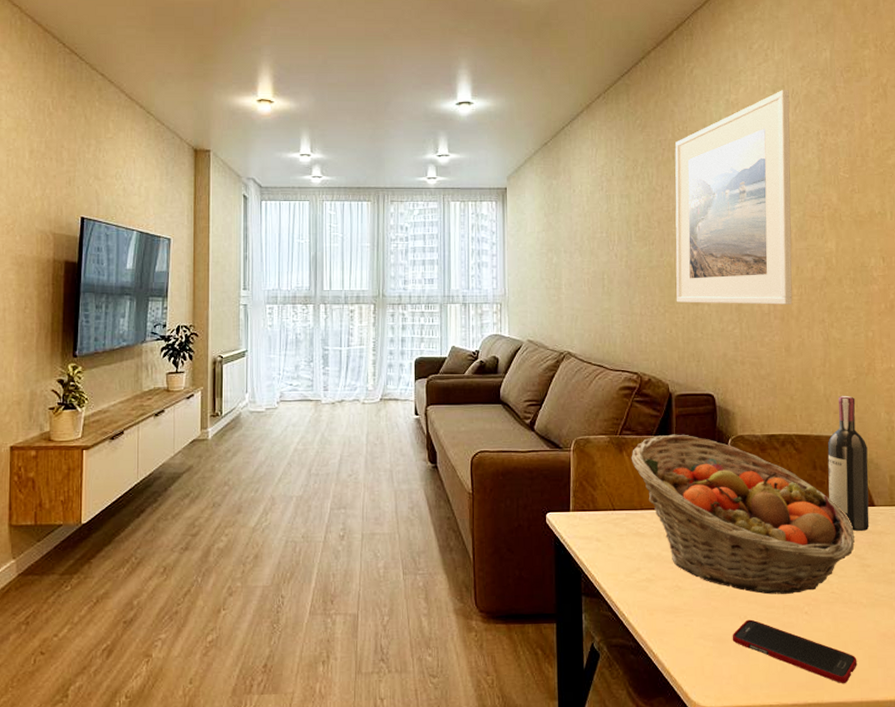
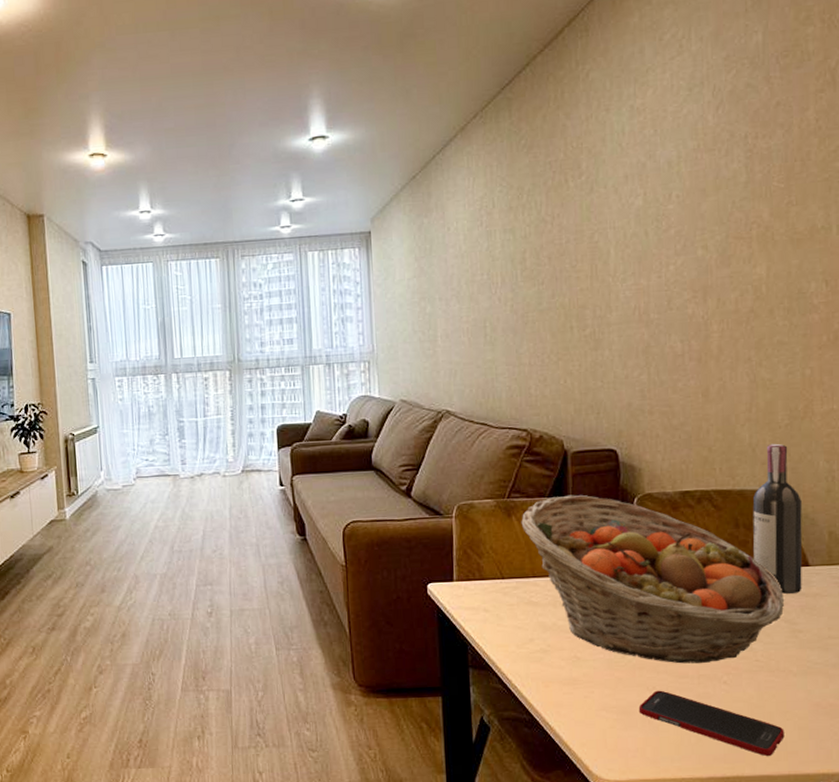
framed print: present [675,90,793,305] -> none [567,87,712,349]

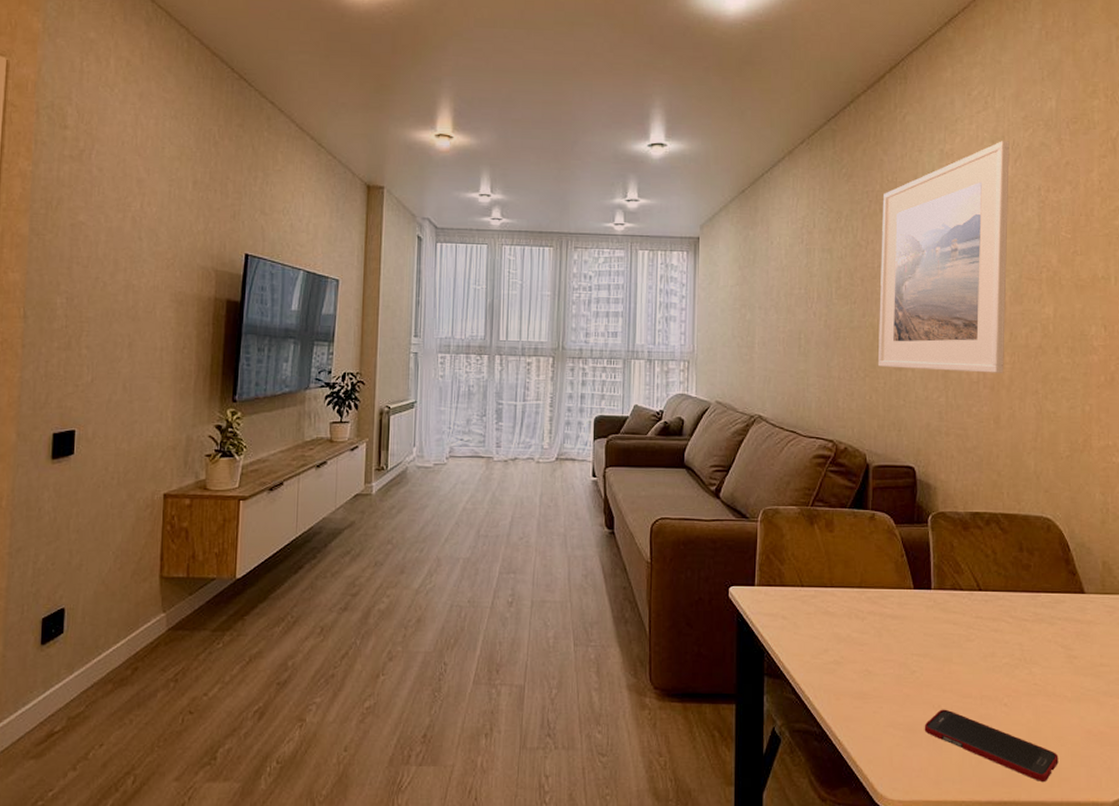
fruit basket: present [521,495,785,664] -> none [822,508,1062,684]
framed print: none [567,87,712,349] -> present [878,141,1010,373]
wine bottle: present [752,443,803,594] -> none [1035,473,1079,619]

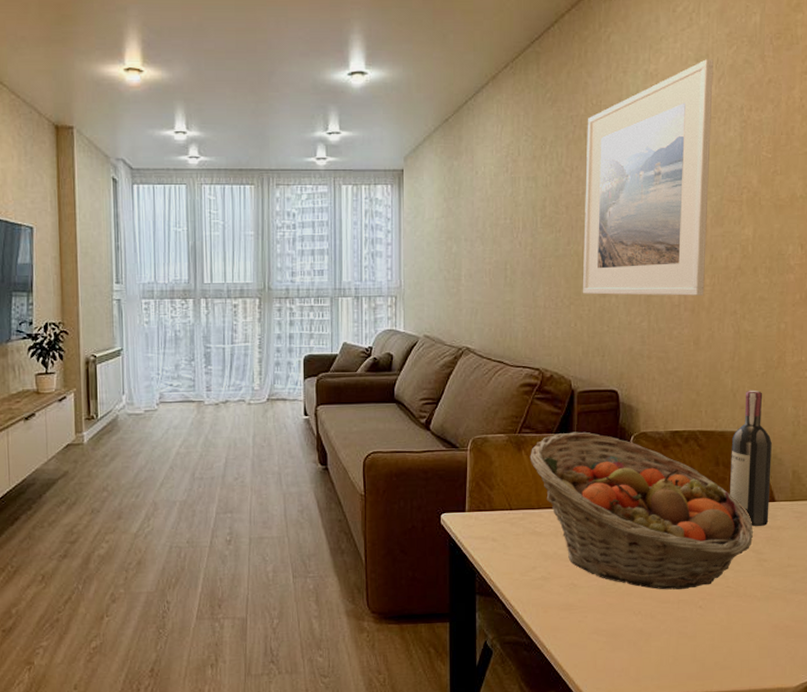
fruit basket: none [822,508,1062,684] -> present [530,432,754,590]
cell phone: present [924,709,1059,783] -> none [625,614,748,674]
wine bottle: none [1035,473,1079,619] -> present [730,390,772,526]

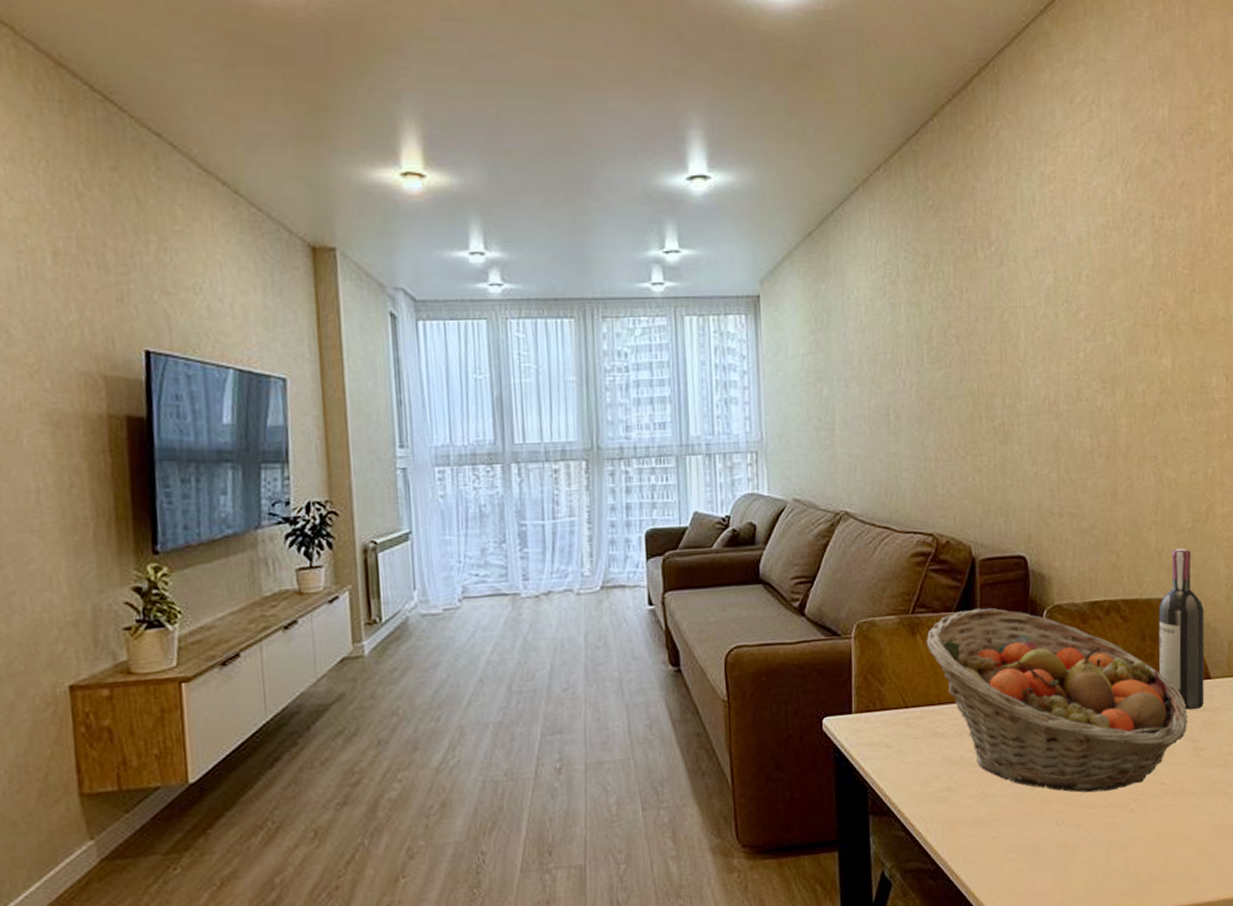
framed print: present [583,59,714,296] -> none [977,159,1120,442]

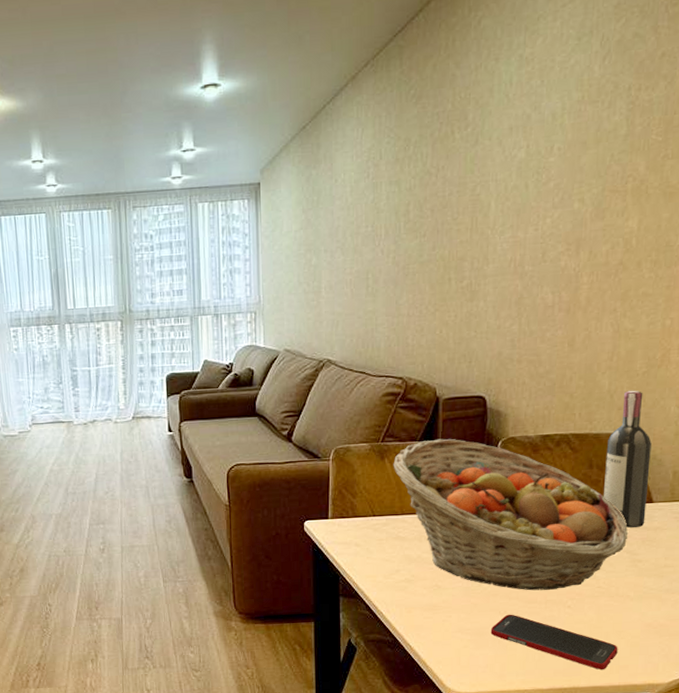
cell phone: none [1047,824,1188,887] -> present [490,614,618,670]

